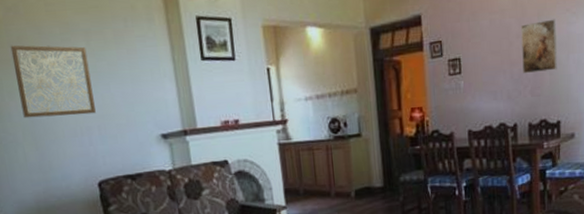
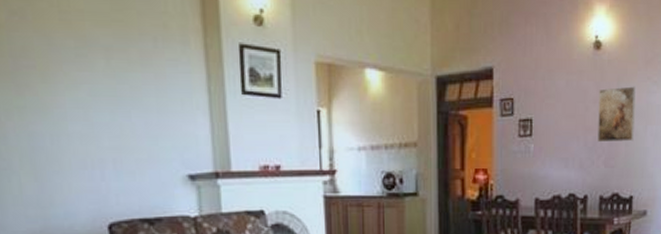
wall art: present [10,45,96,119] -> none [12,55,112,145]

